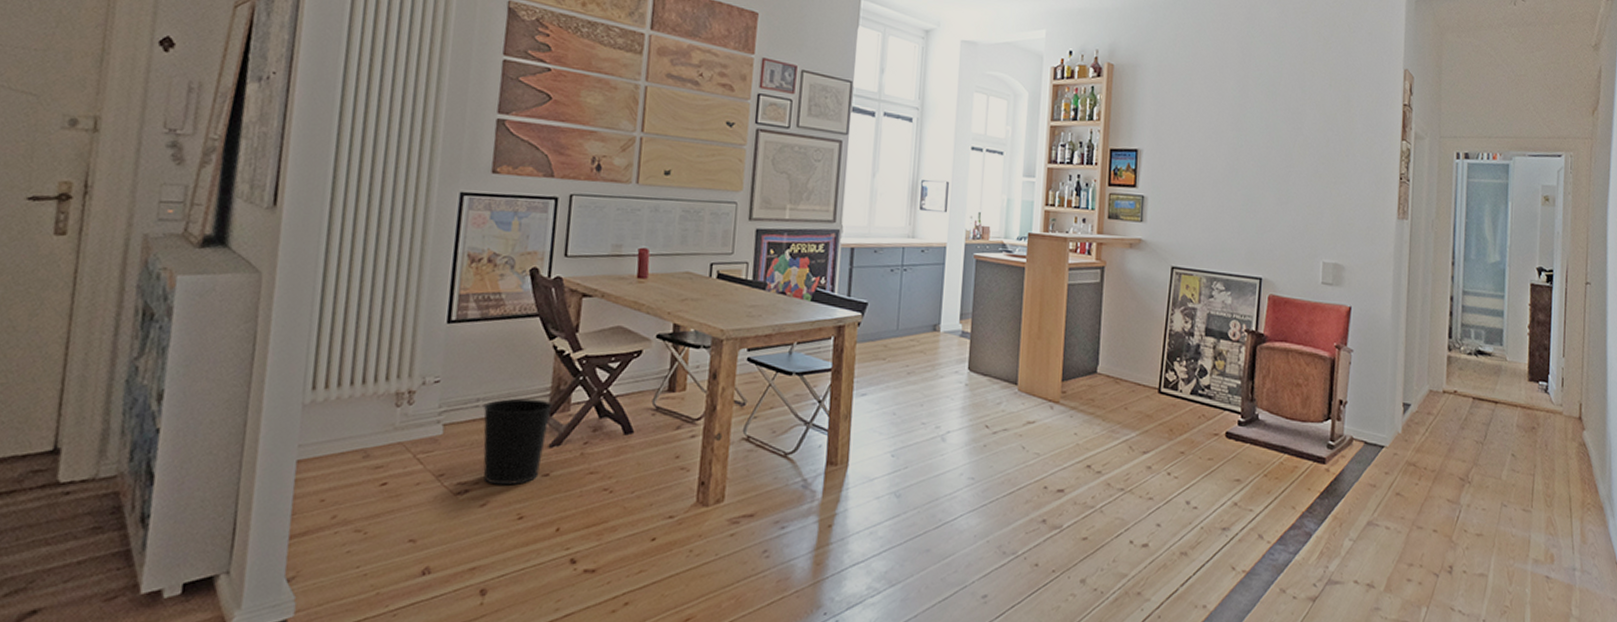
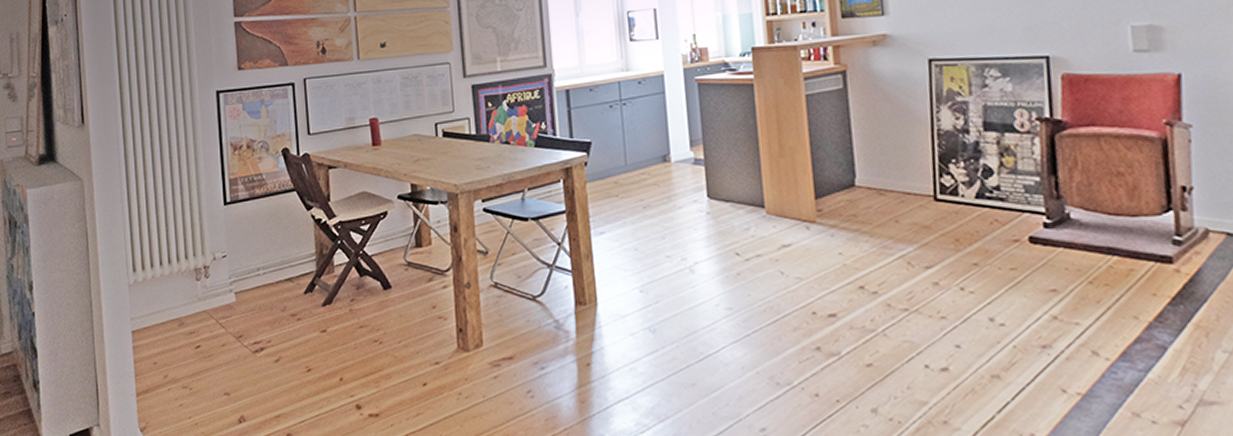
wastebasket: present [483,398,553,485] -> none [263,264,319,342]

